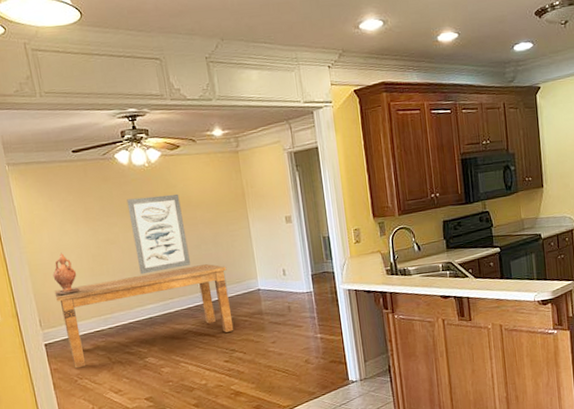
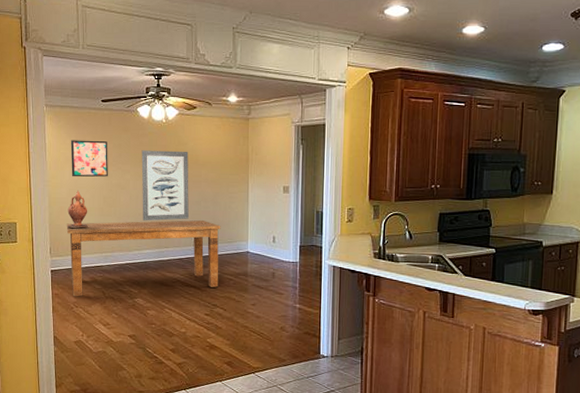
wall art: none [43,195,93,238] -> present [70,140,108,177]

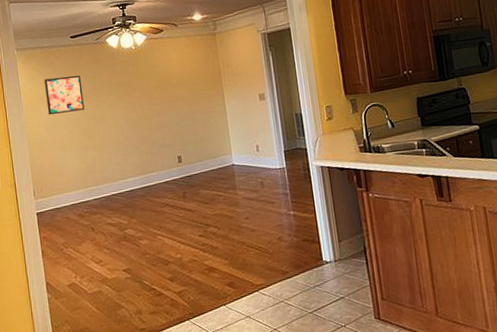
lidded ewer: present [66,190,89,229] -> none [47,127,71,168]
dining table: present [66,220,221,297] -> none [48,139,209,238]
wall art: present [141,150,189,221] -> none [115,73,169,149]

